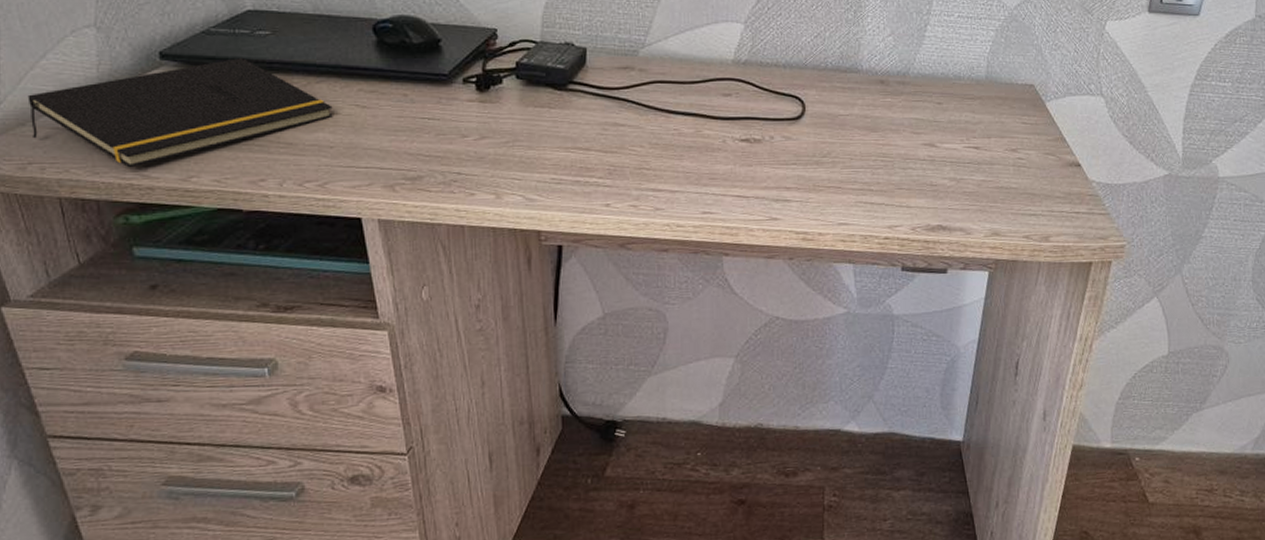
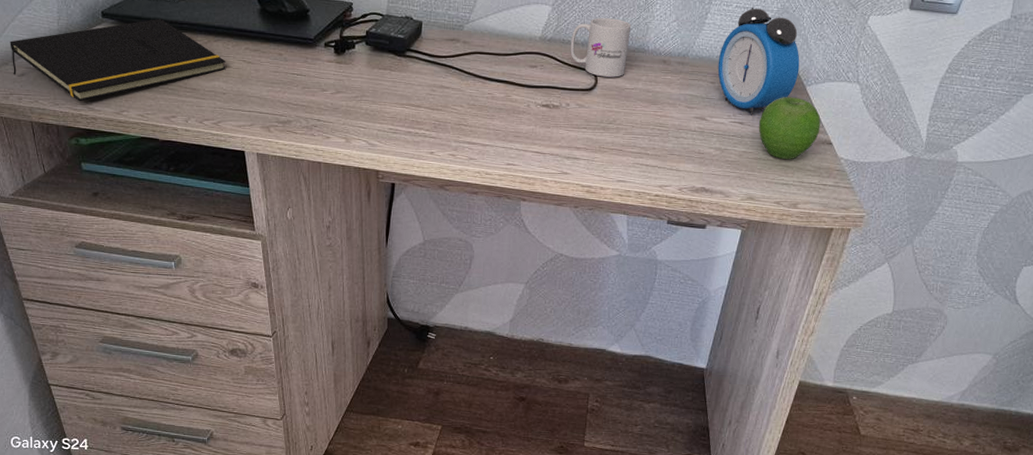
mug: none [769,35,841,103] -> present [570,18,632,77]
alarm clock: none [943,16,1036,137] -> present [717,7,800,114]
fruit: none [996,115,1066,186] -> present [758,97,821,159]

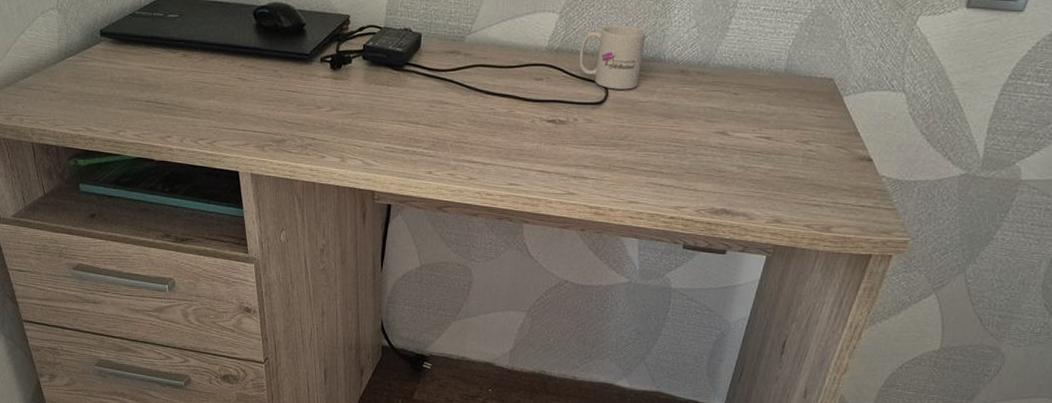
notepad: present [10,18,226,102] -> none [12,35,221,122]
alarm clock: present [717,7,800,114] -> none [742,9,837,128]
fruit: present [758,97,821,159] -> none [787,109,860,178]

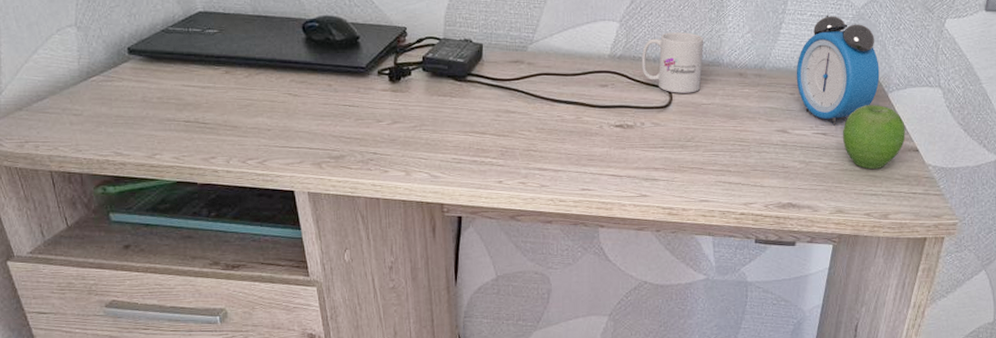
alarm clock: none [742,9,837,128] -> present [796,15,880,124]
fruit: none [787,109,860,178] -> present [842,105,906,169]

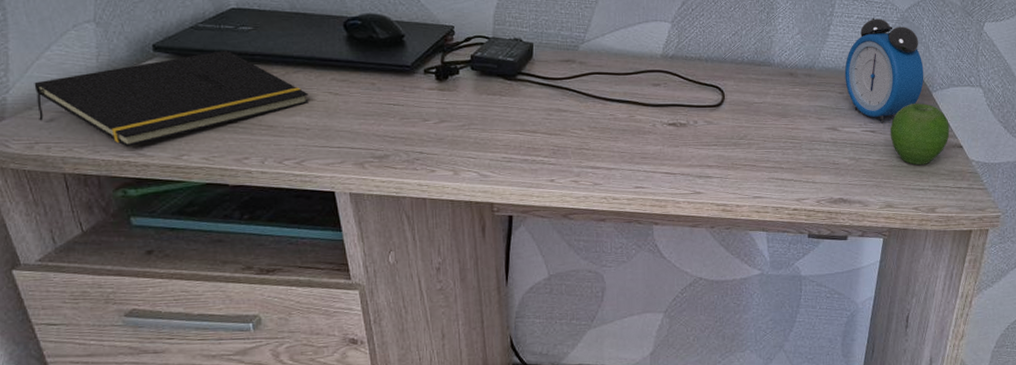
notepad: none [23,52,270,147] -> present [34,49,309,147]
mug: present [641,32,704,93] -> none [693,33,755,92]

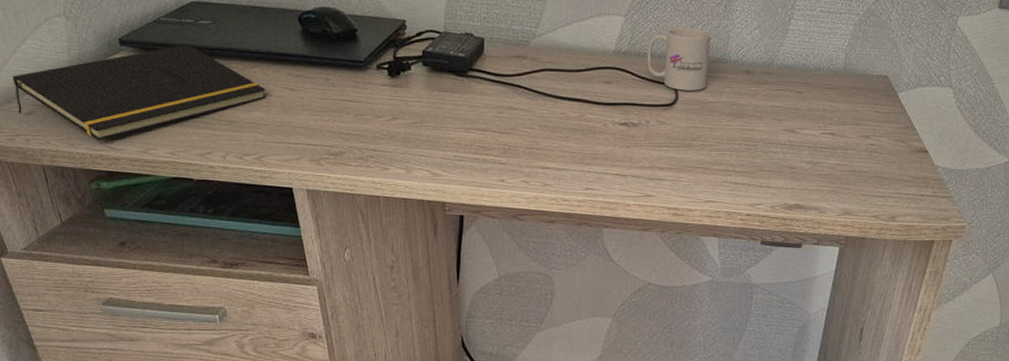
mug: none [693,33,755,92] -> present [647,28,711,91]
alarm clock: present [844,17,924,122] -> none [804,11,890,124]
fruit: present [889,104,950,165] -> none [850,105,915,170]

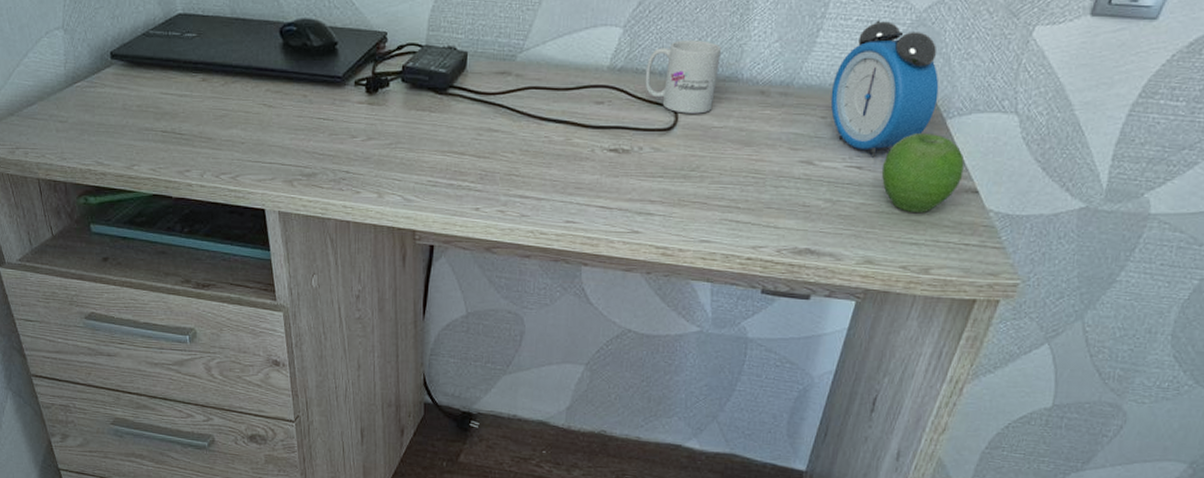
notepad: present [12,44,266,141] -> none [15,57,245,155]
alarm clock: none [804,11,890,124] -> present [830,20,939,156]
fruit: none [850,105,915,170] -> present [881,134,965,212]

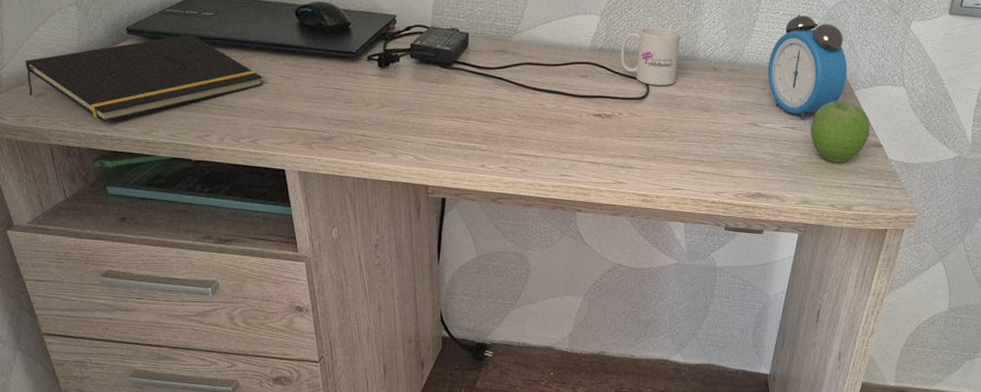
notepad: none [15,57,245,155] -> present [25,33,263,122]

